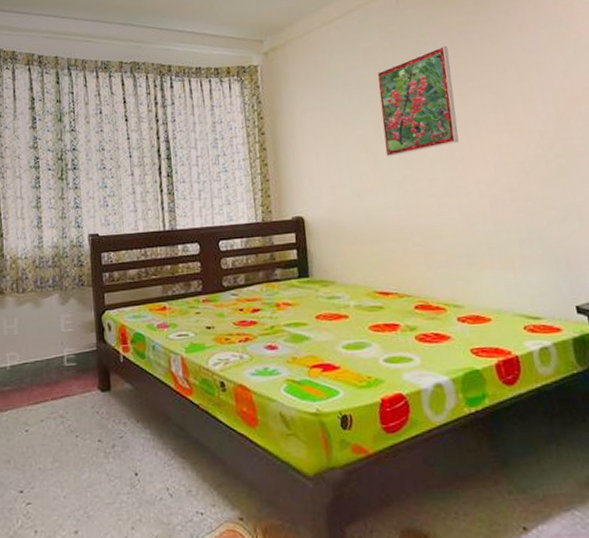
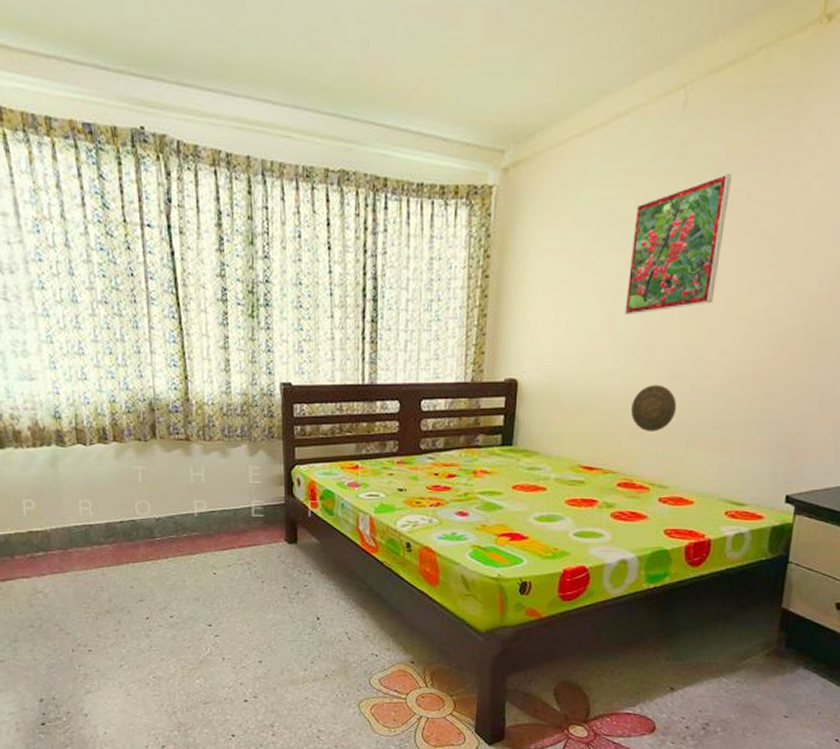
decorative plate: none [410,213,453,255] -> present [630,385,677,431]

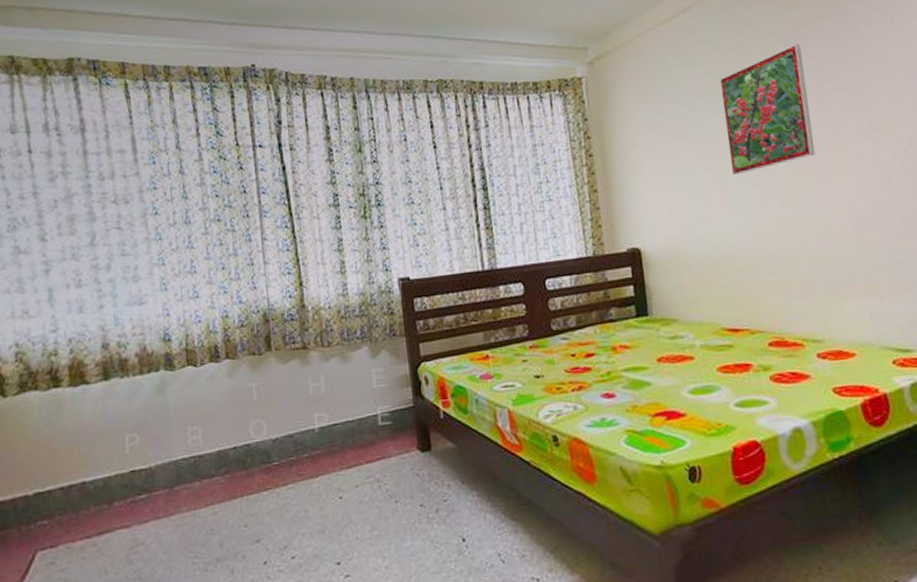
decorative plate: present [630,385,677,431] -> none [761,237,810,285]

